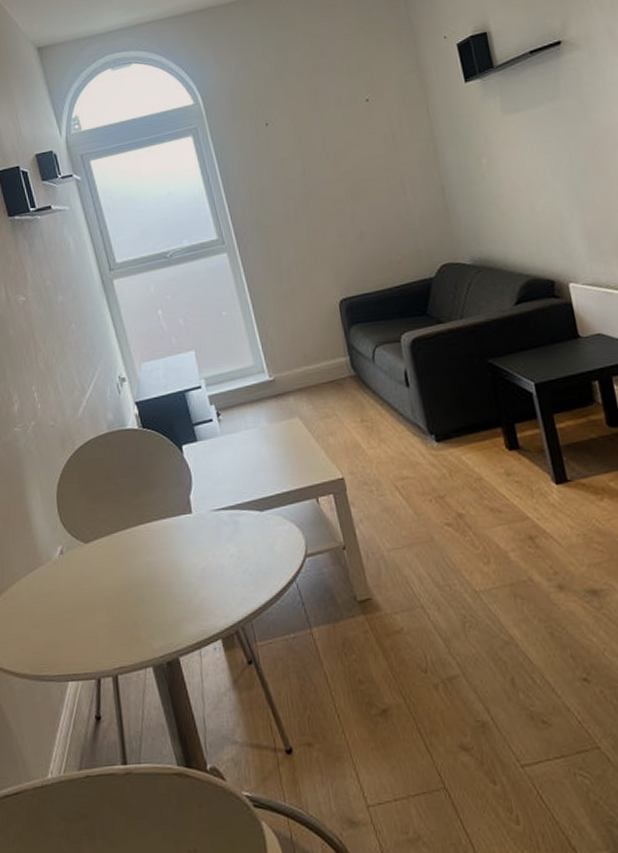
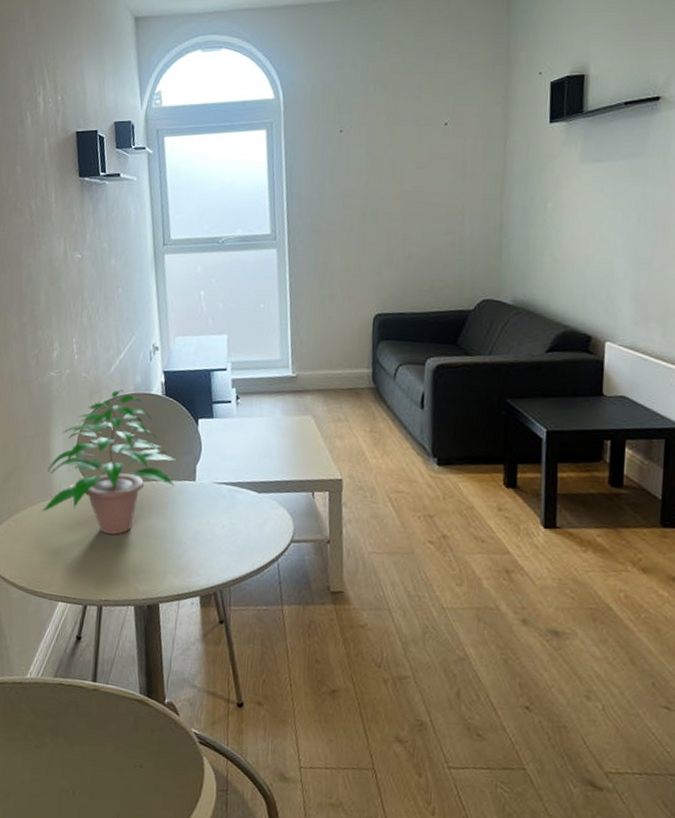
potted plant: none [29,431,170,593] -> present [42,389,178,535]

